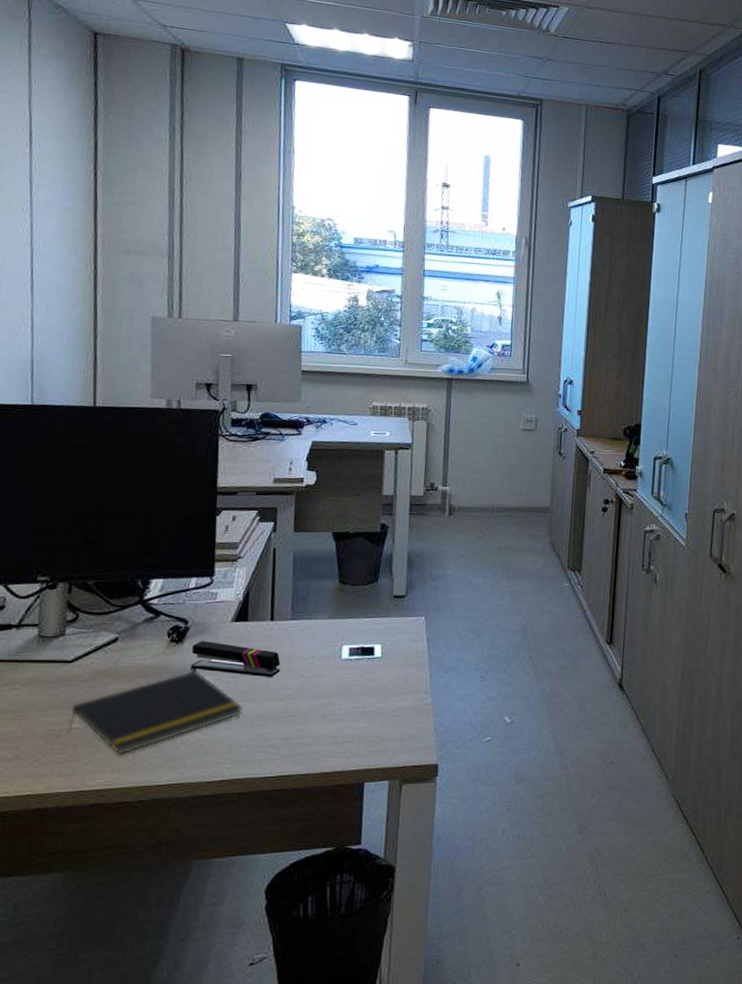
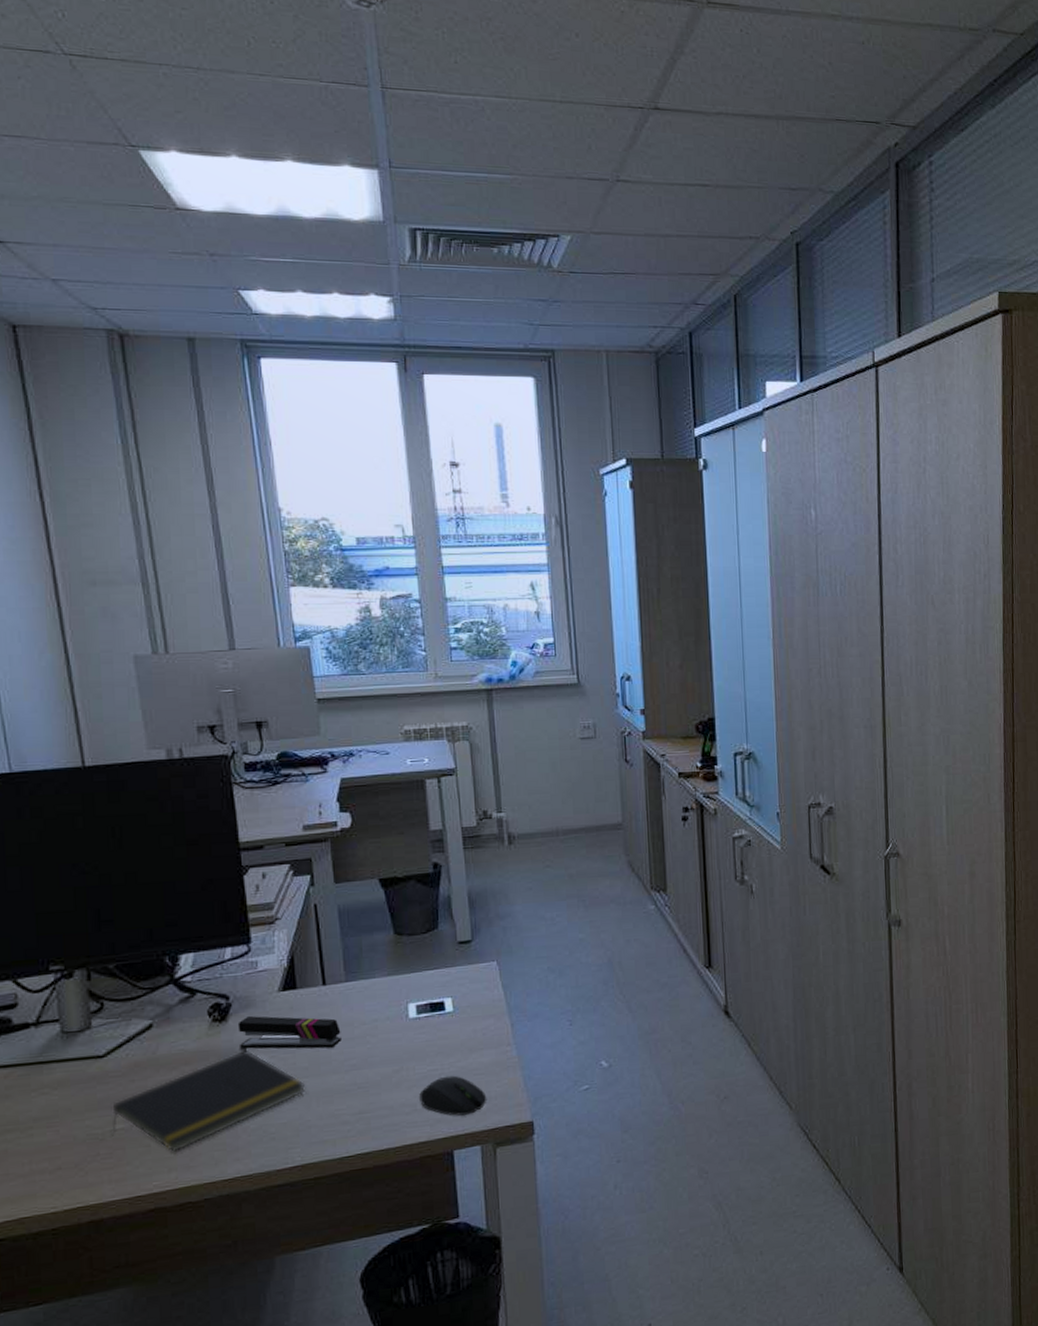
computer mouse: none [341,714,400,752] -> present [419,1075,487,1116]

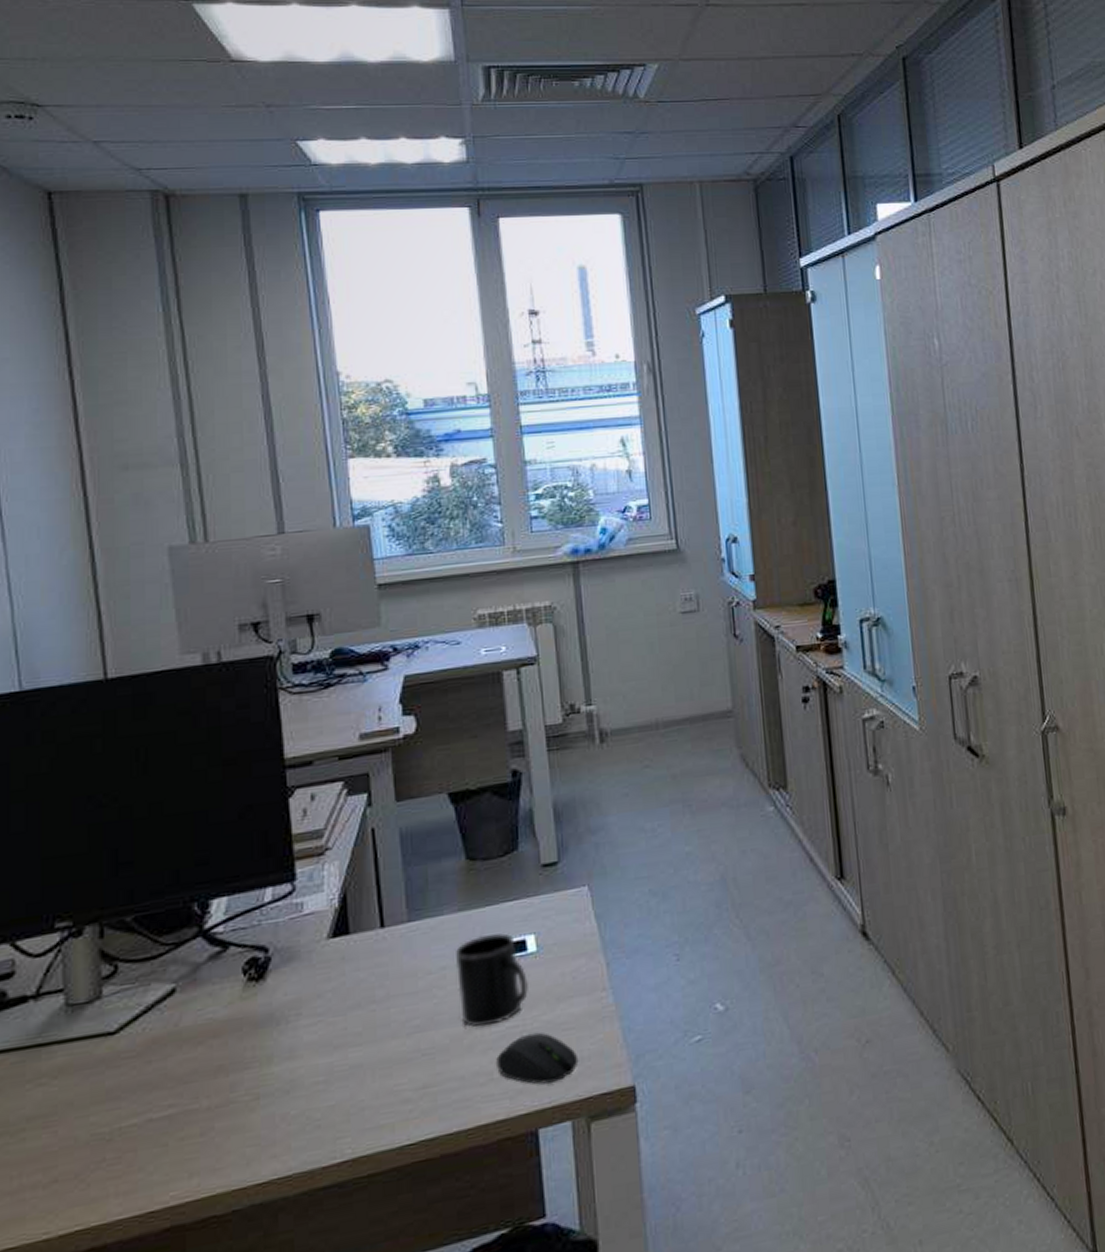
notepad: present [112,1049,306,1152] -> none [123,1013,359,1152]
stapler: present [237,1015,342,1049] -> none [278,968,403,1013]
mug: none [386,995,446,1069] -> present [456,933,528,1027]

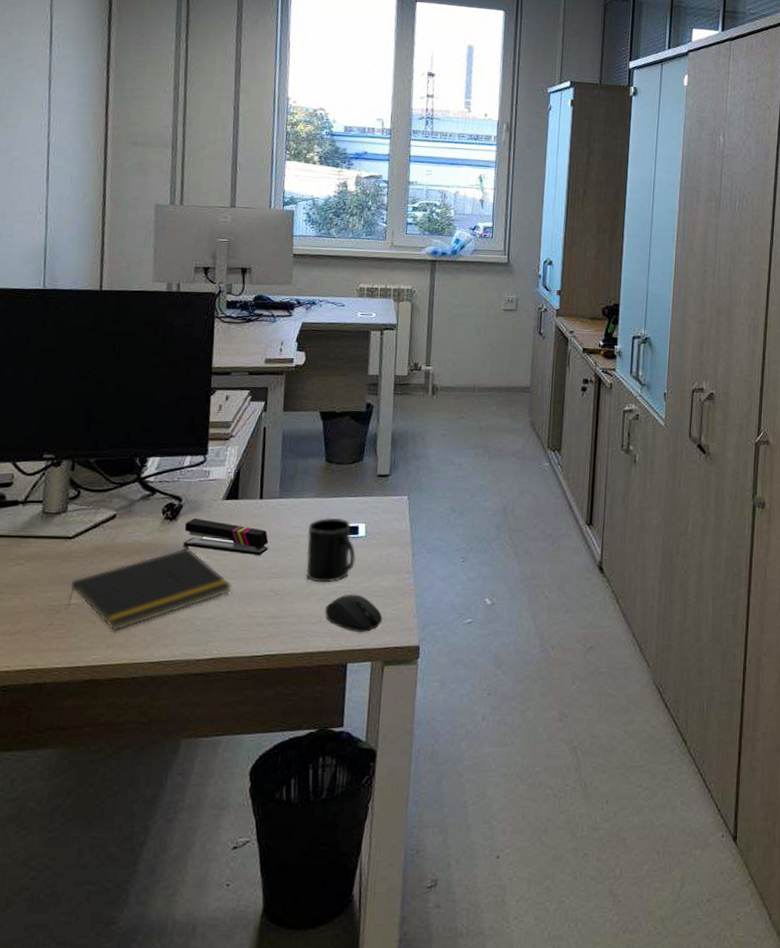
notepad: none [123,1013,359,1152] -> present [68,547,232,631]
stapler: none [278,968,403,1013] -> present [183,517,269,555]

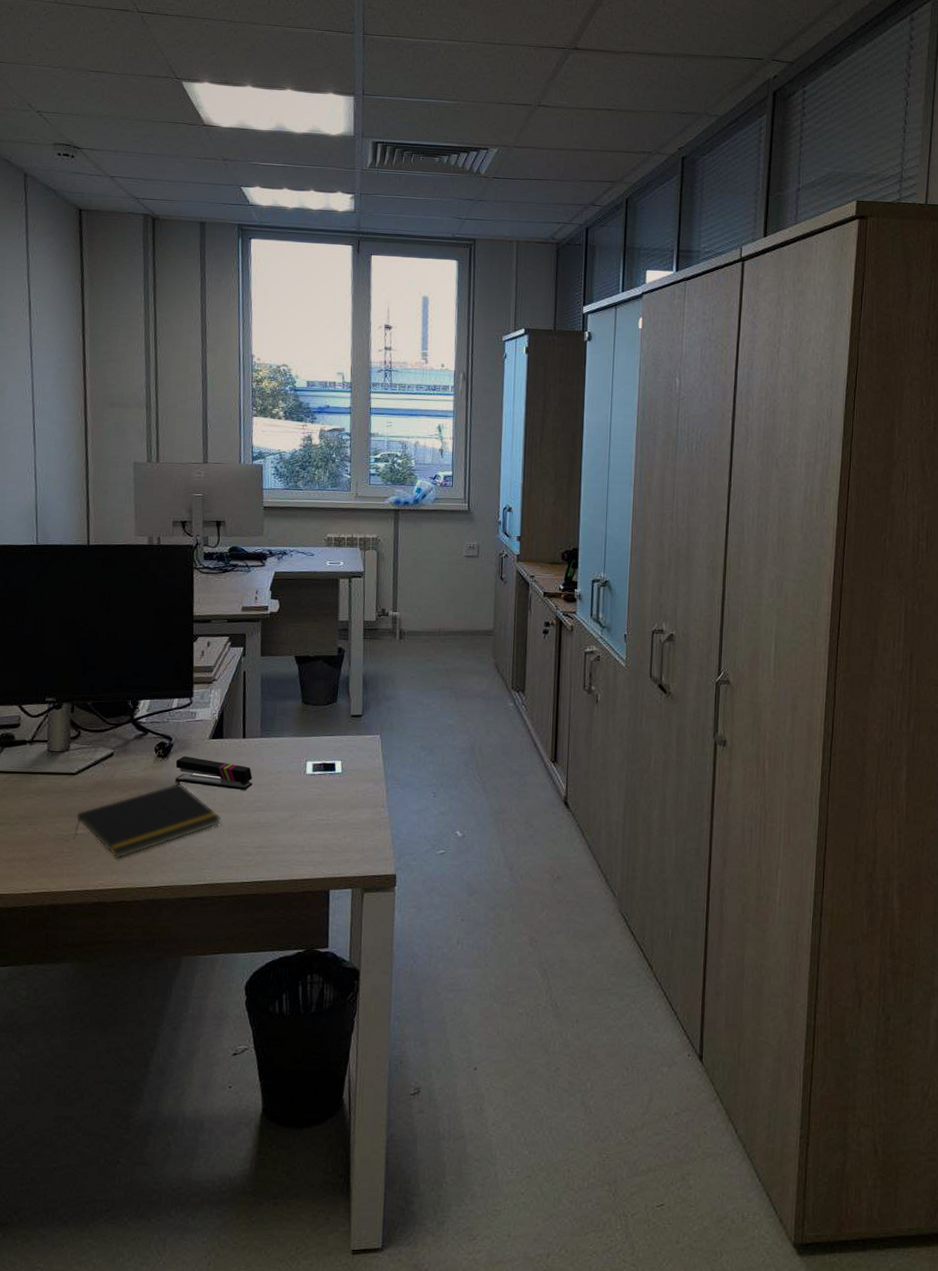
mug: present [306,518,356,583] -> none [288,756,333,816]
computer mouse: present [325,594,383,632] -> none [307,826,361,861]

